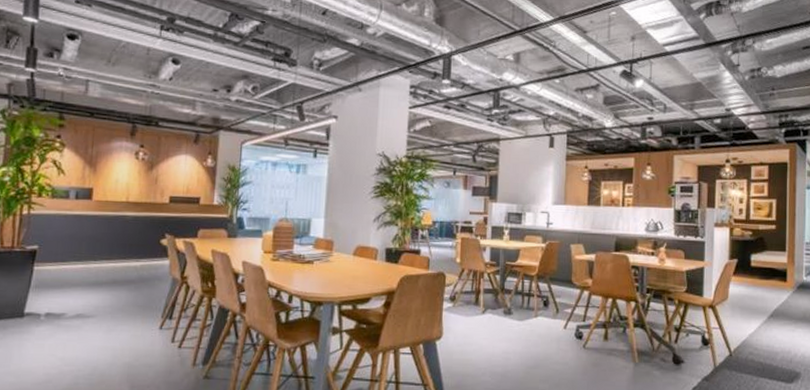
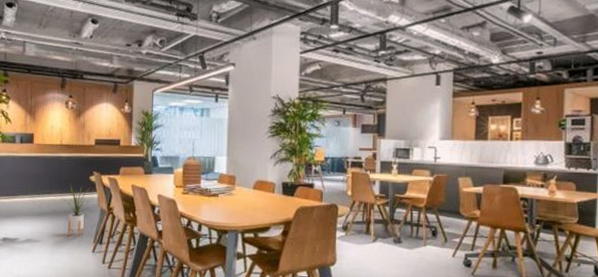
house plant: none [124,250,161,311] -> present [61,186,91,237]

